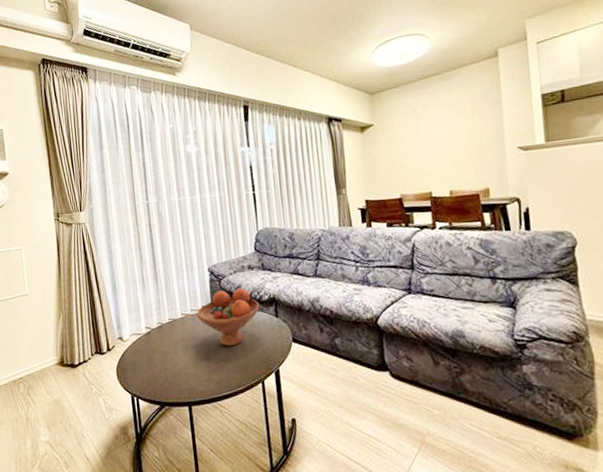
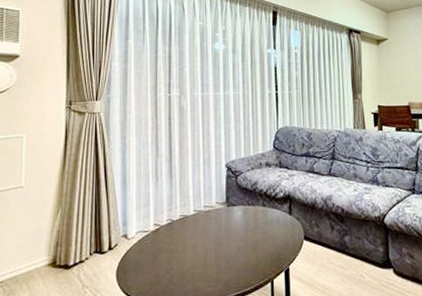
fruit bowl: present [196,288,260,347] -> none [209,185,275,245]

